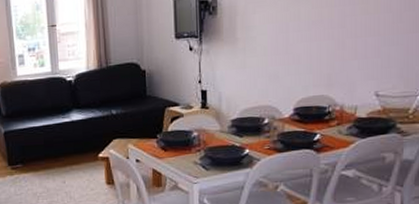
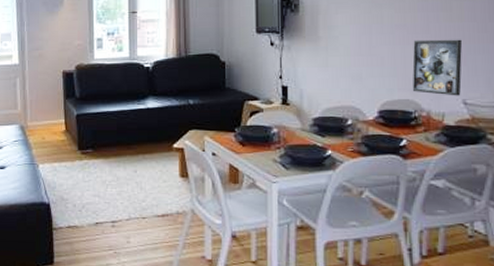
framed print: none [328,31,378,89] -> present [412,39,463,96]

